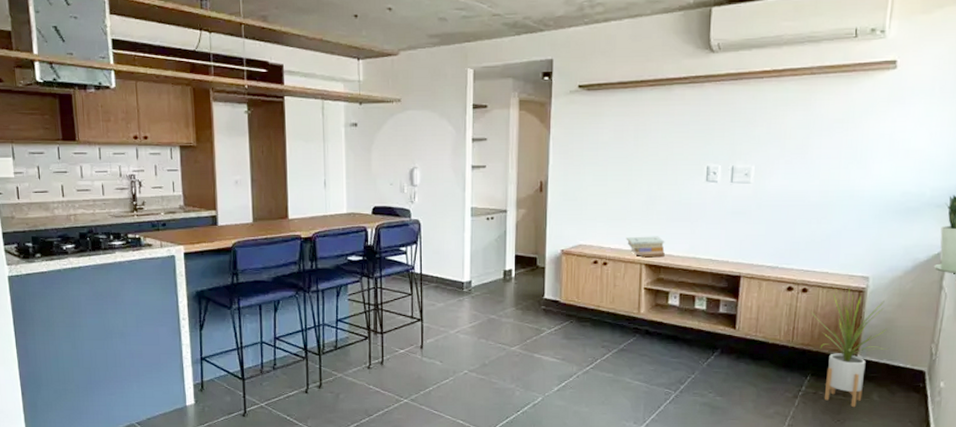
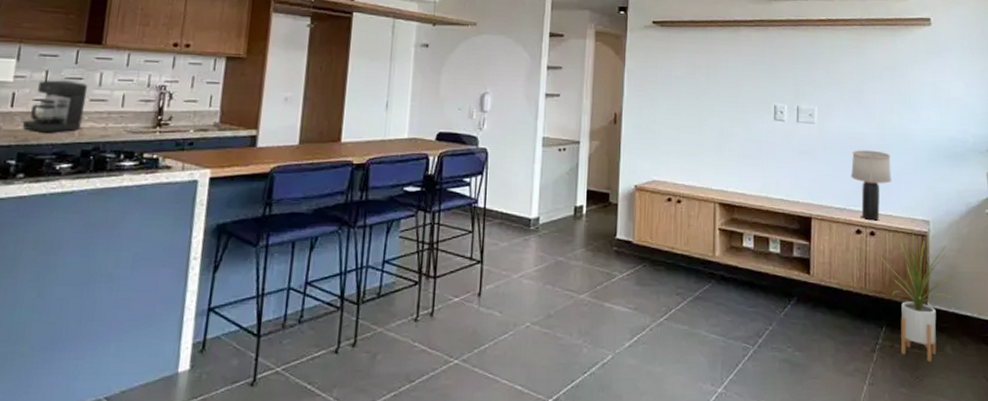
coffee maker: none [29,174,75,220] -> present [22,80,88,133]
books: present [626,236,665,258] -> none [699,173,738,196]
table lamp: none [785,208,833,279] -> present [850,150,891,222]

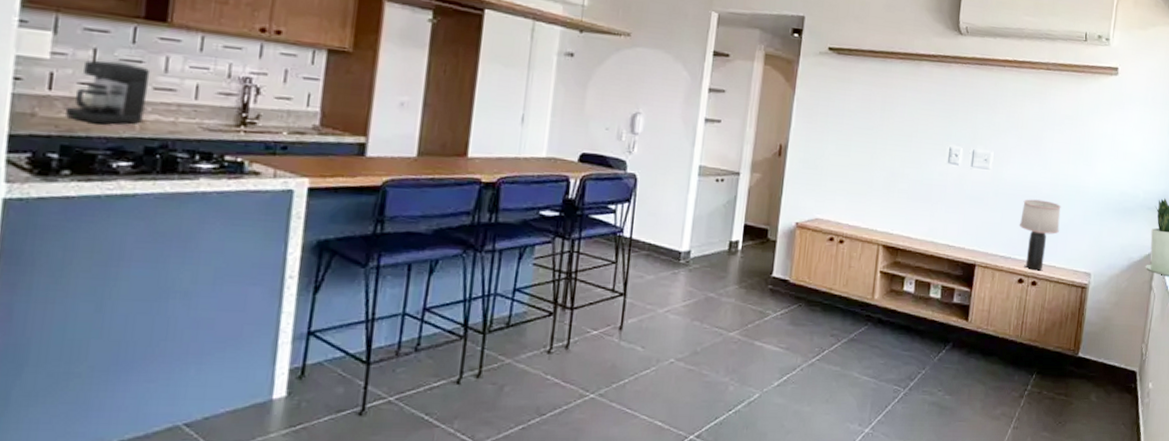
house plant: present [880,231,955,363] -> none [1039,282,1106,409]

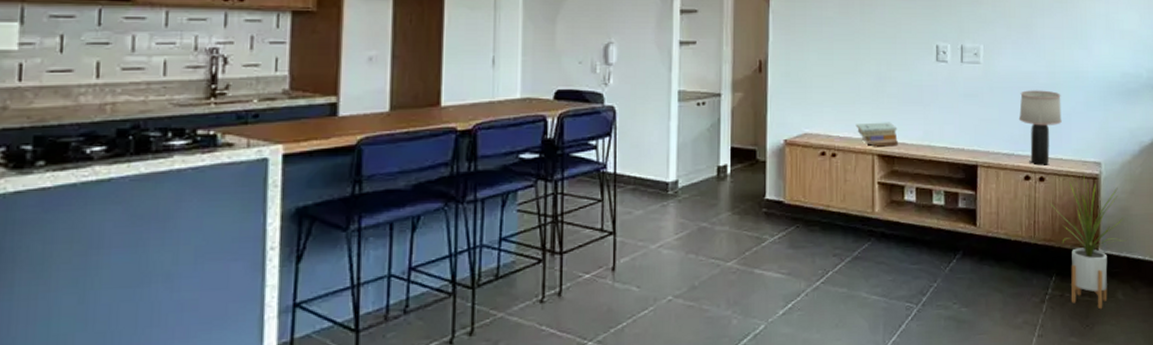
coffee maker: present [64,60,151,124] -> none [36,46,118,111]
books: none [865,214,905,239] -> present [855,122,898,147]
house plant: none [1039,282,1106,409] -> present [1050,175,1127,310]

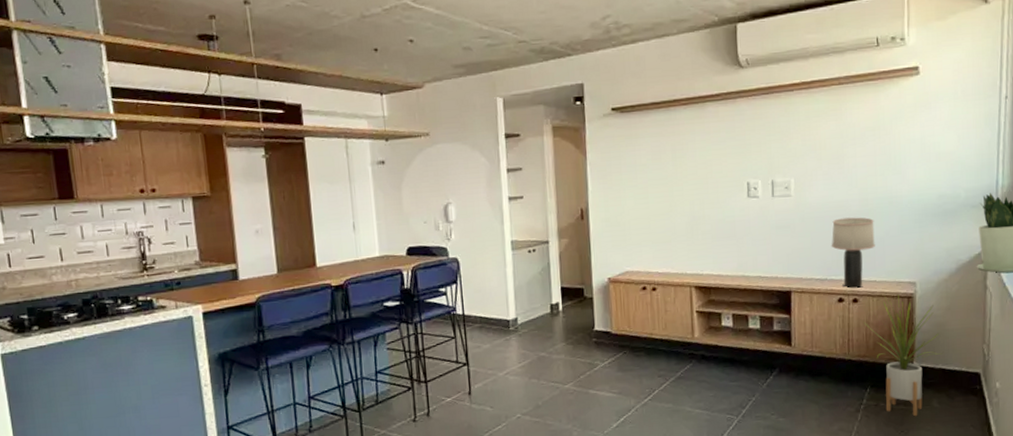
books: present [855,122,898,147] -> none [673,256,714,280]

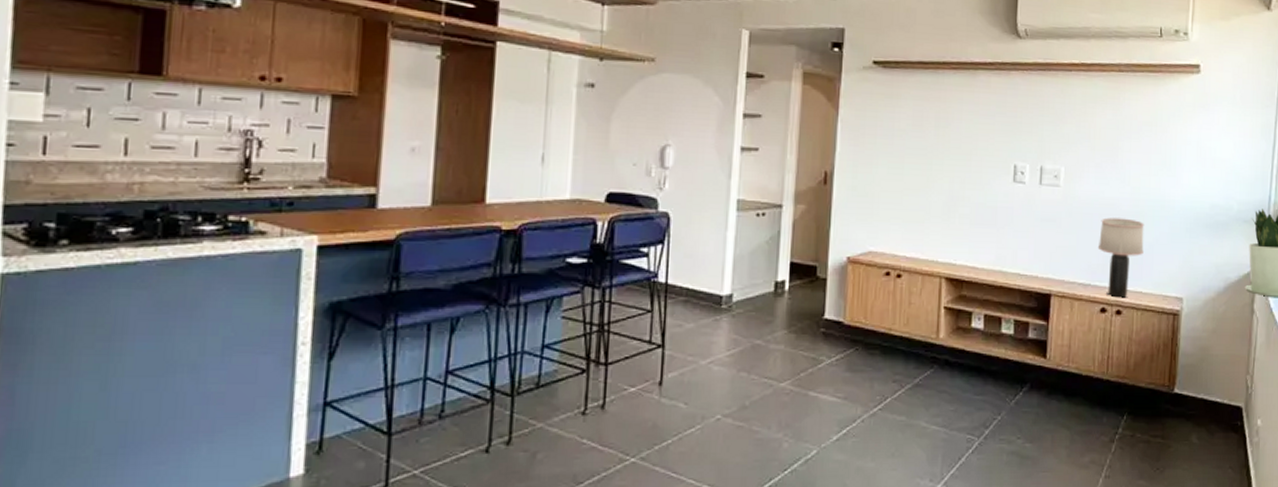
house plant: present [864,294,943,417] -> none [1125,310,1205,453]

